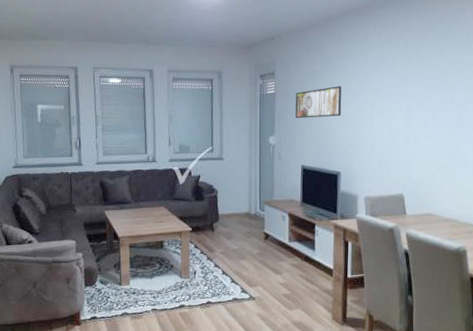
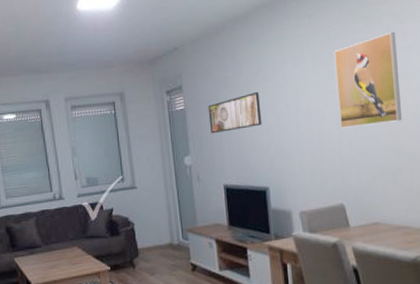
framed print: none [409,47,465,128] -> present [333,31,402,129]

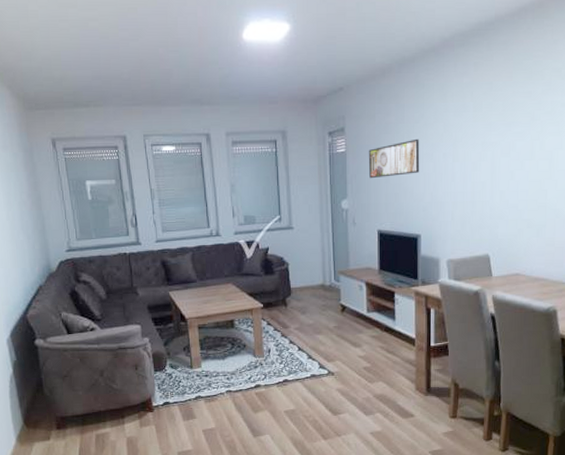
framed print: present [333,31,402,129] -> none [494,86,556,181]

